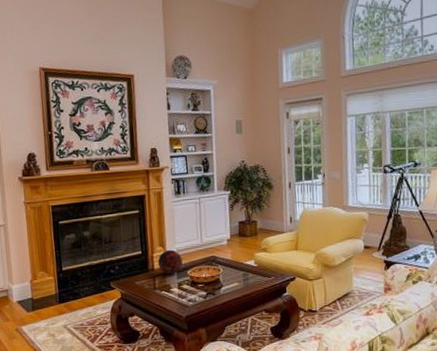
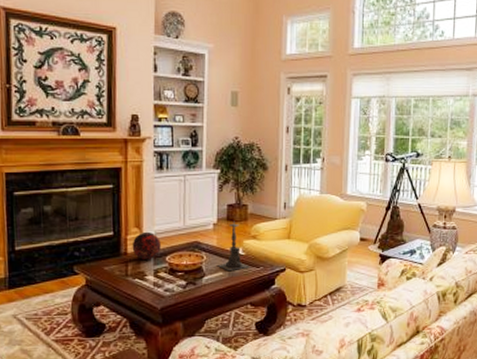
candle holder: none [232,236,263,281] -> present [217,220,250,270]

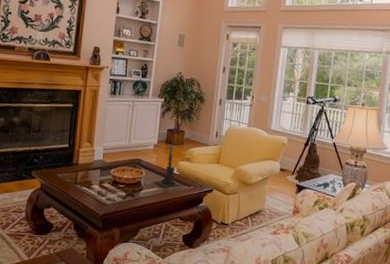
decorative orb: present [132,231,161,261] -> none [83,146,108,172]

